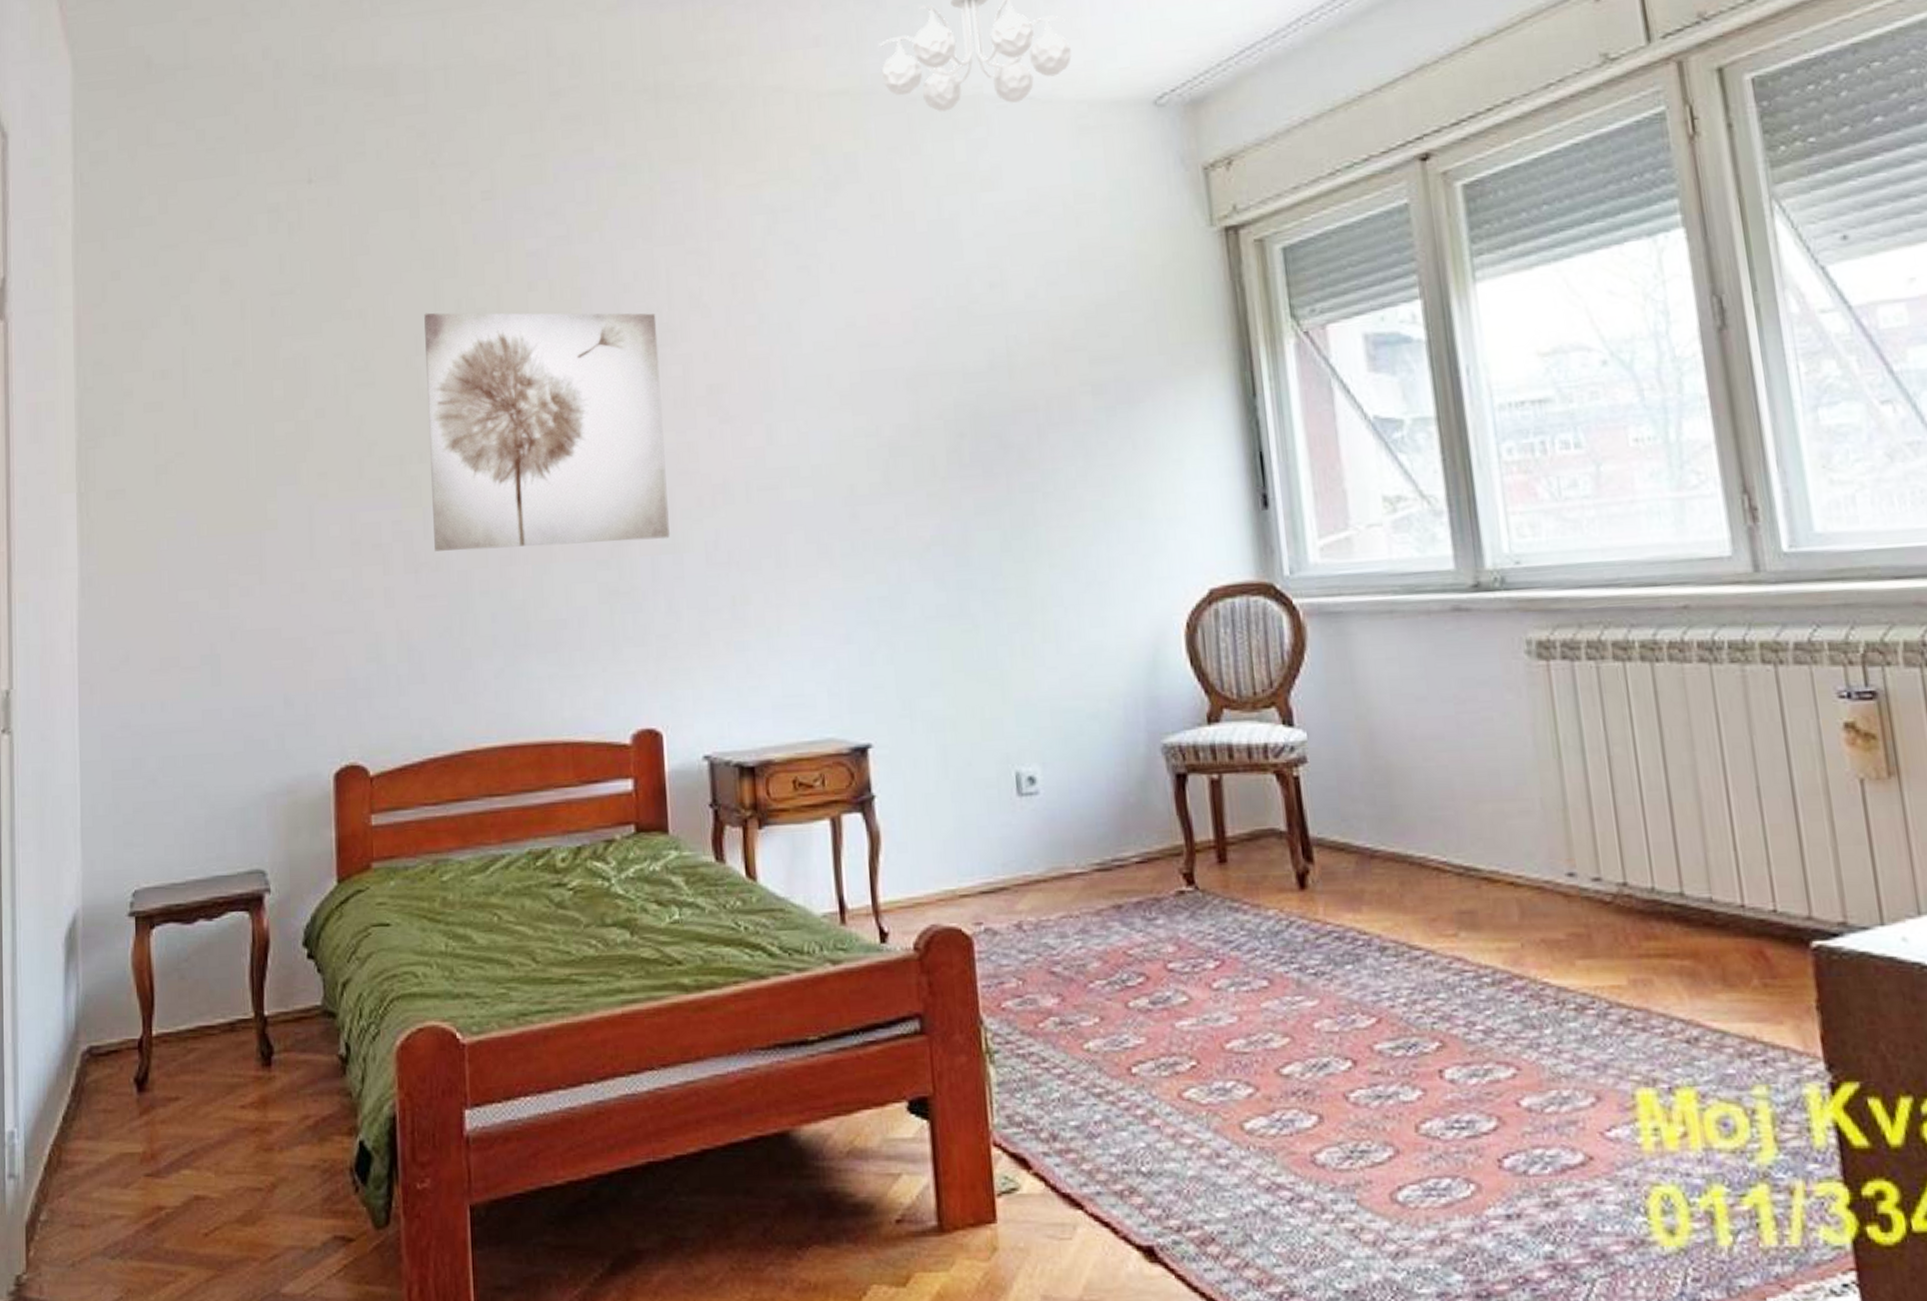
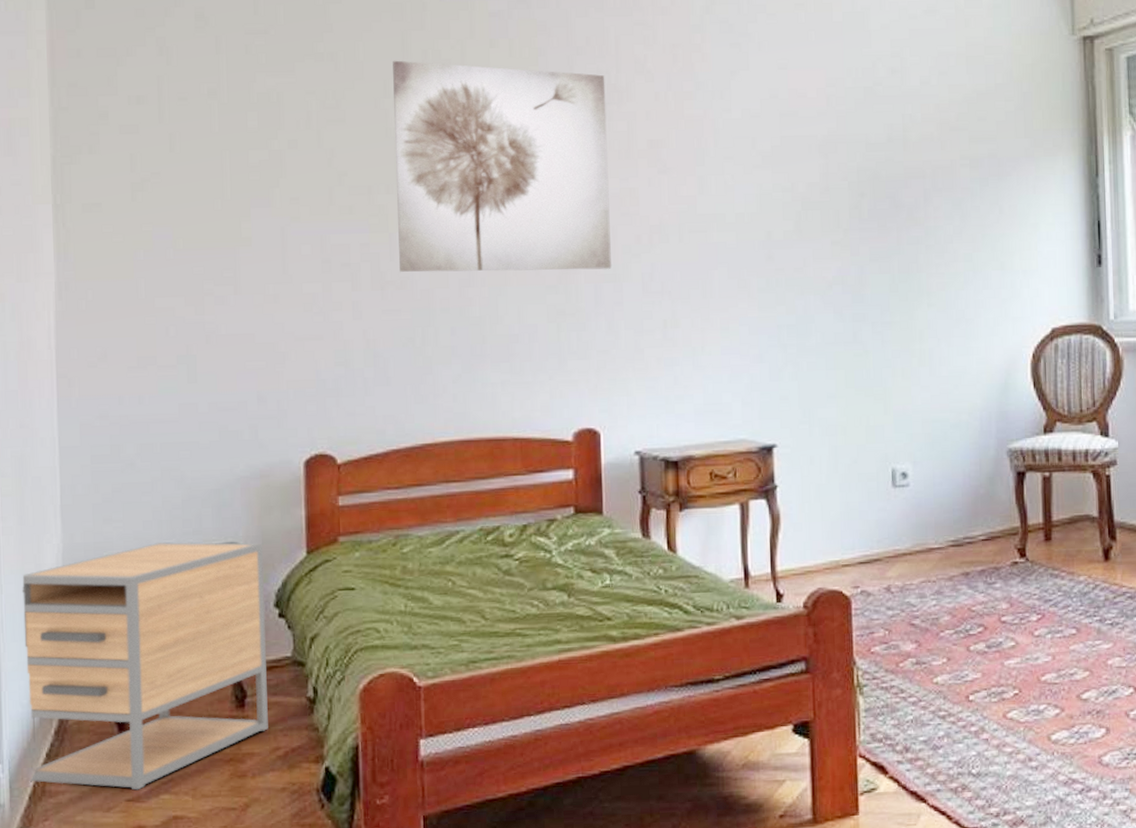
nightstand: none [40,869,297,1163] -> present [21,542,268,790]

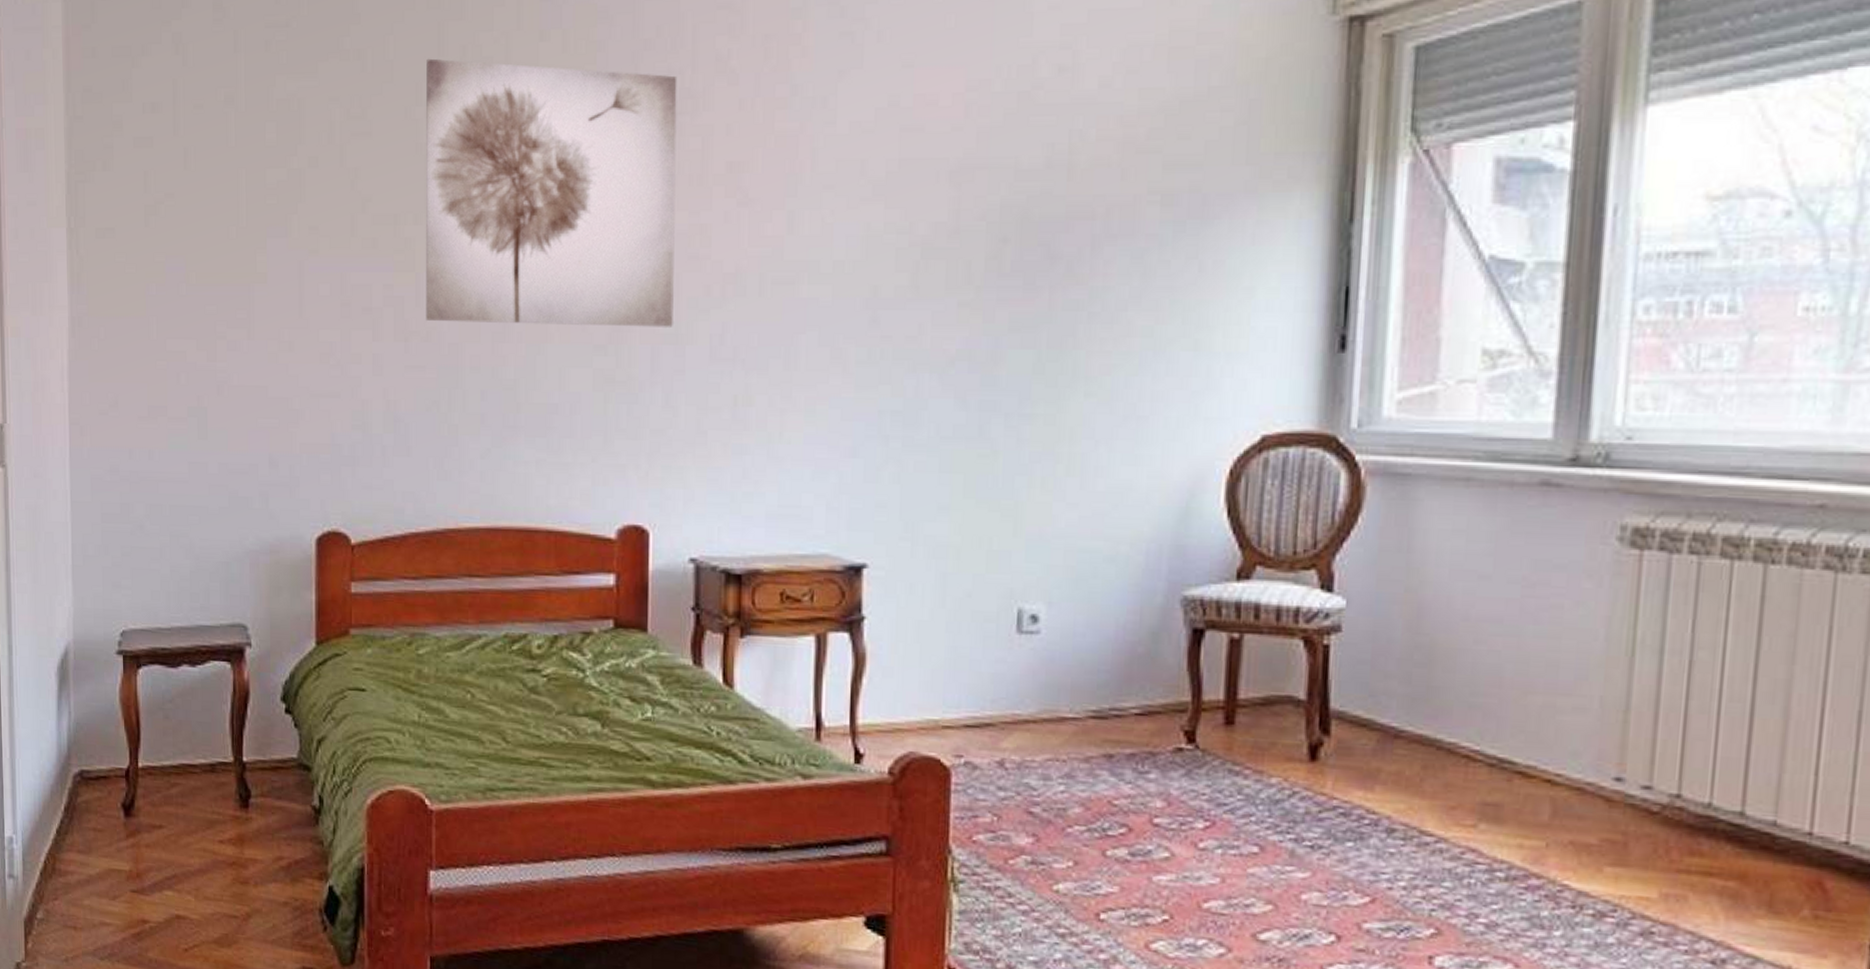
nightstand: present [21,542,268,790] -> none [34,616,272,882]

